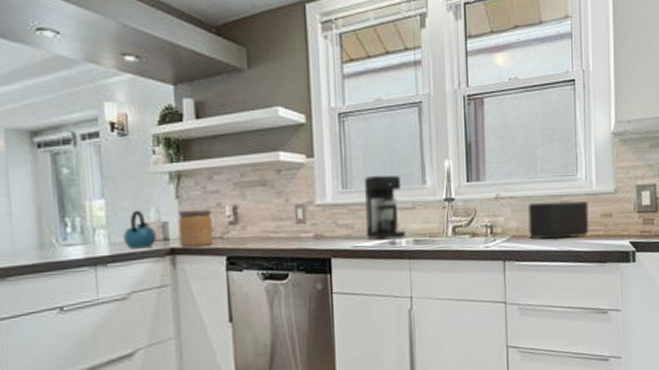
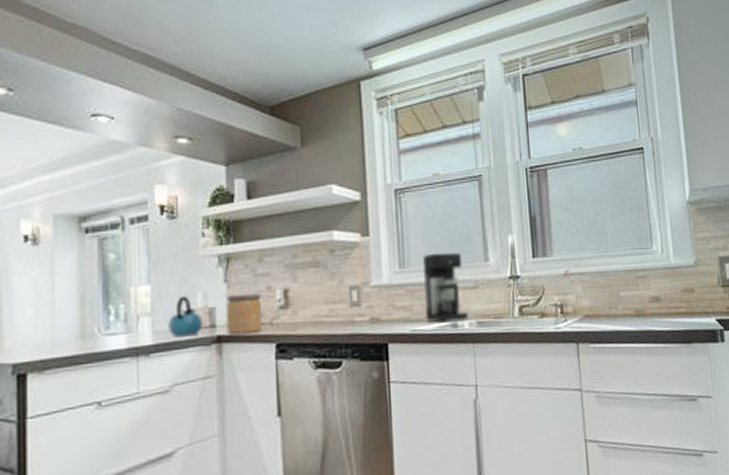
toaster: present [528,200,589,239] -> none [601,275,670,318]

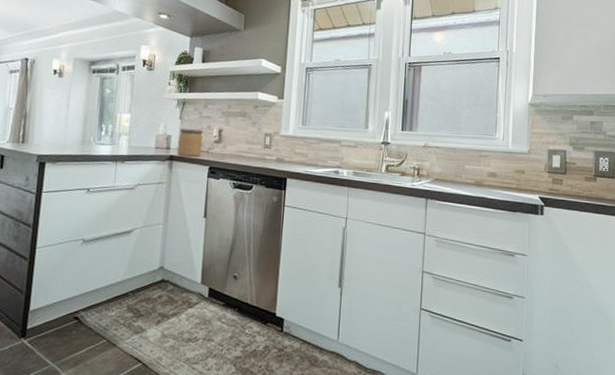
kettle: present [168,295,204,338] -> none [138,124,162,153]
coffee maker: present [423,252,468,323] -> none [316,117,348,169]

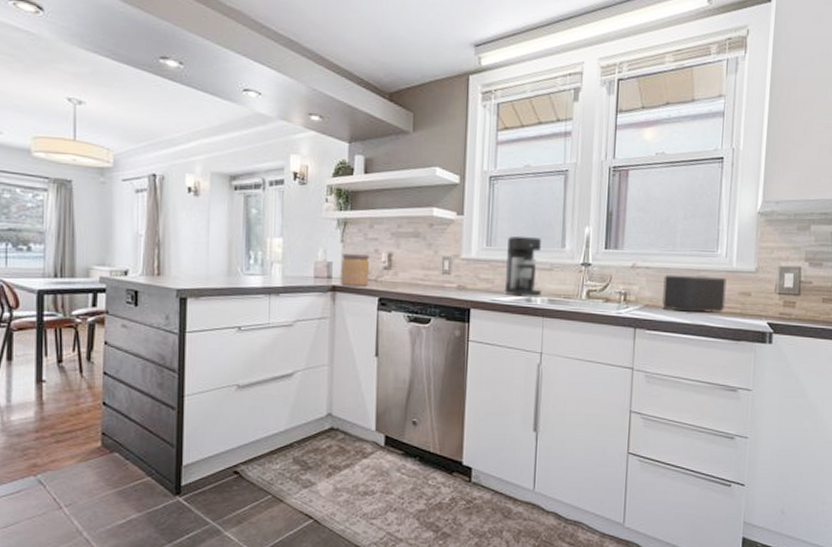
coffee maker: none [316,117,348,169] -> present [504,235,541,297]
toaster: none [450,153,504,187] -> present [662,274,727,313]

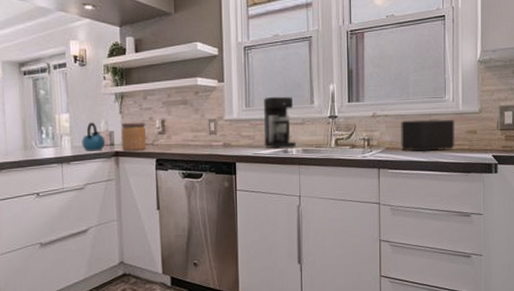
kettle: none [294,249,322,284] -> present [82,122,106,151]

